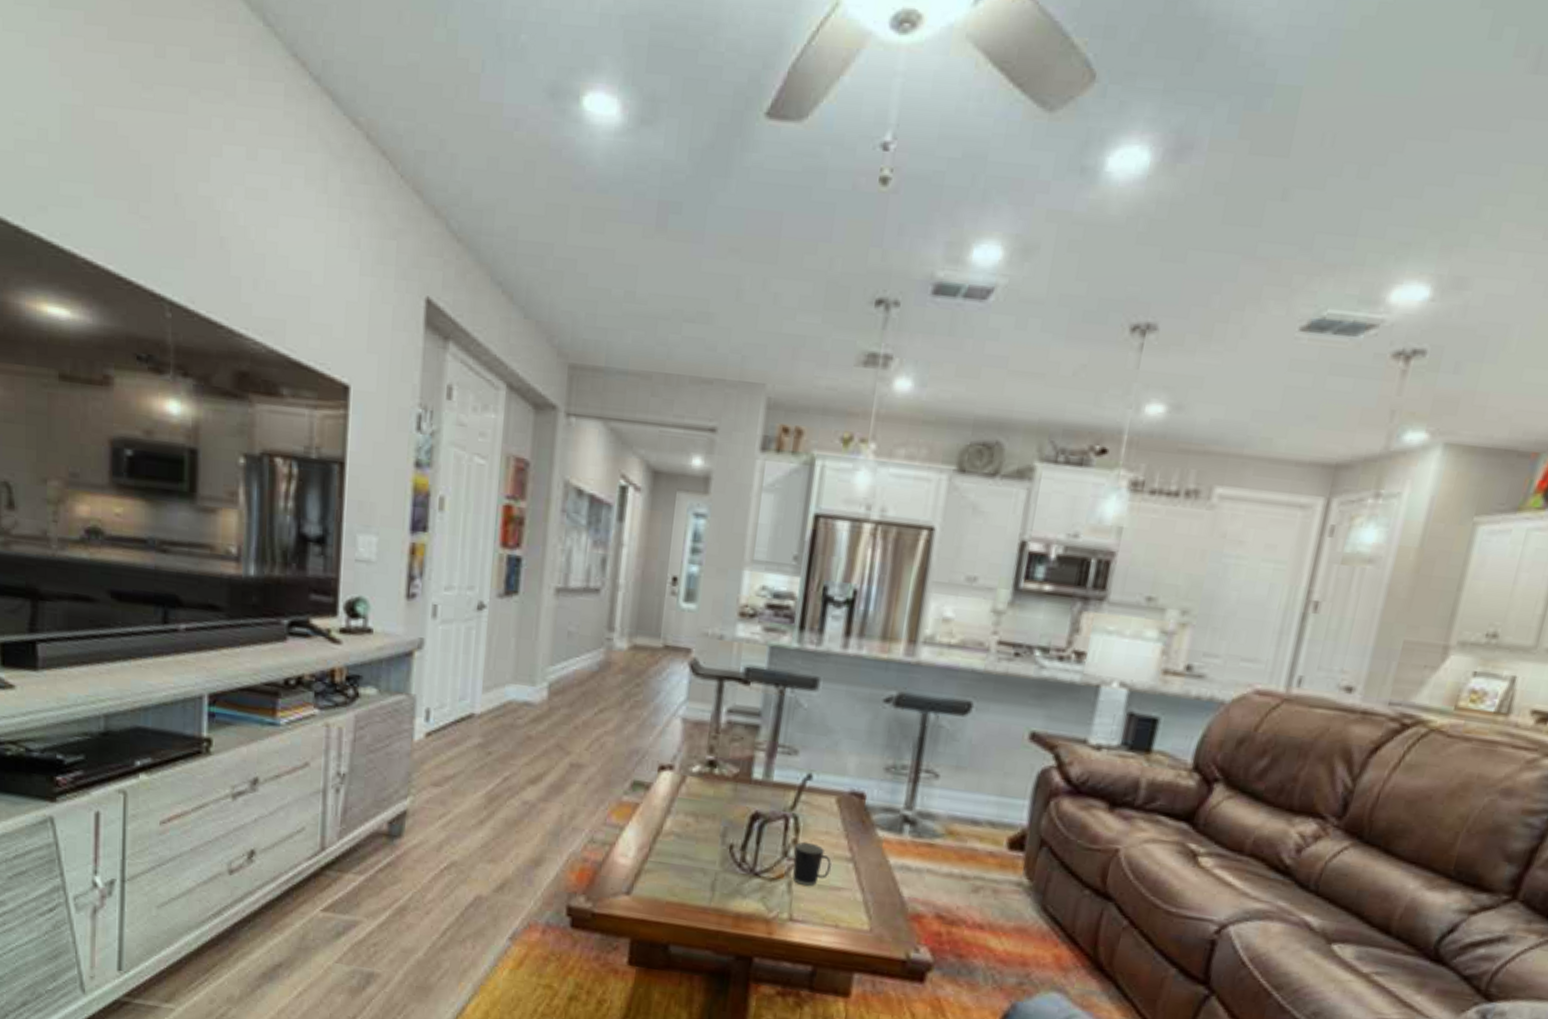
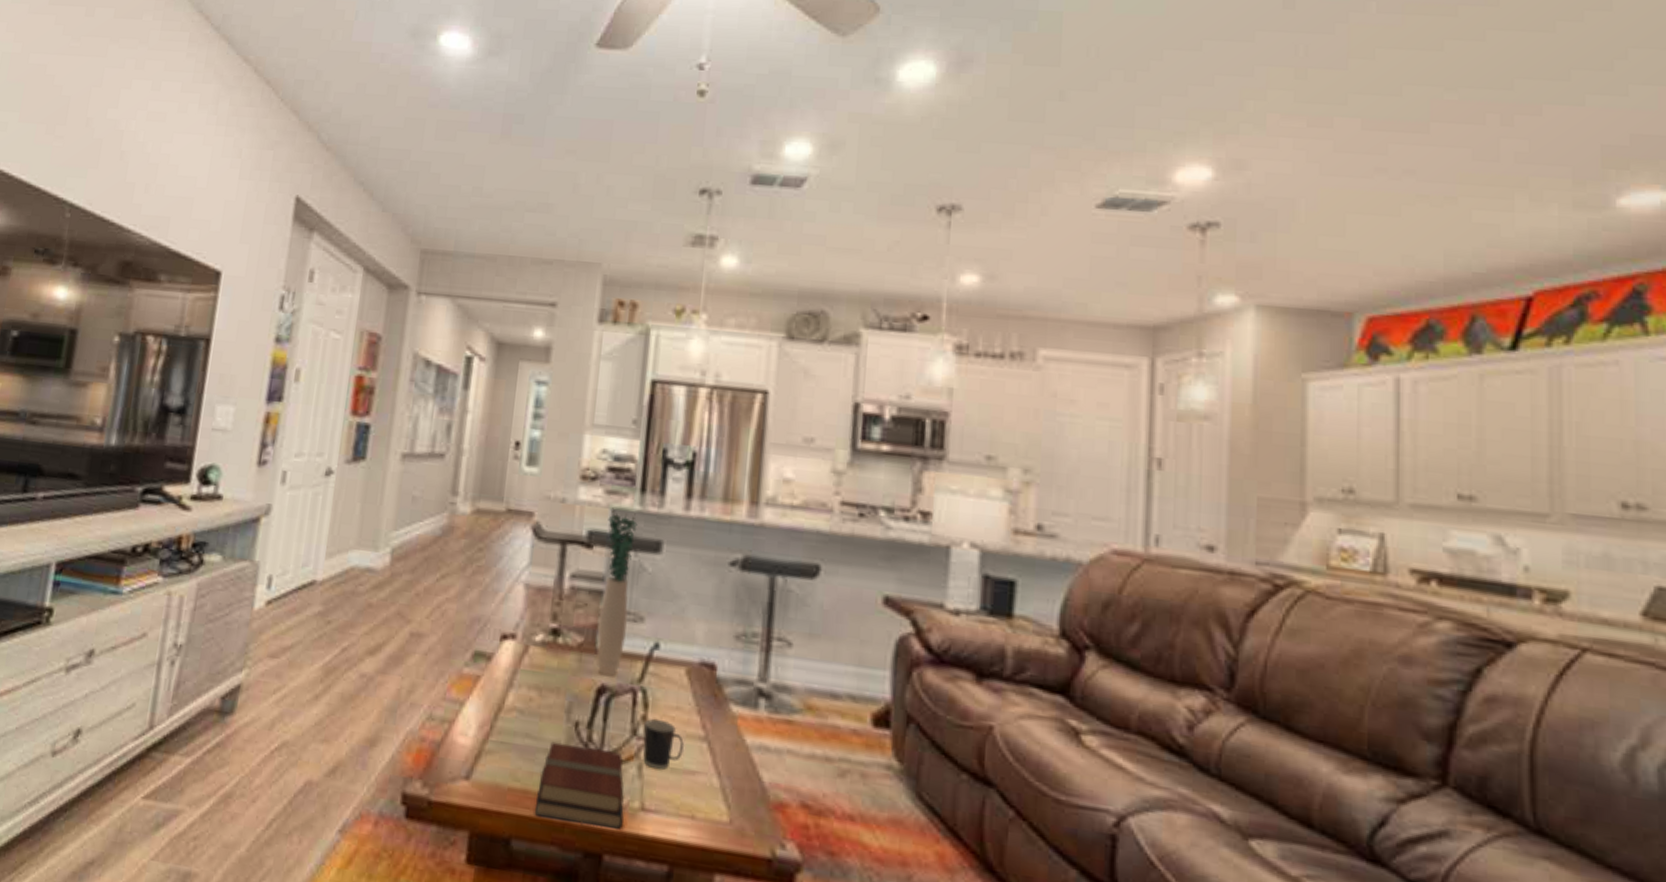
books: none [690,862,775,937] -> present [534,741,624,830]
vase: none [751,645,795,805] -> present [596,508,638,678]

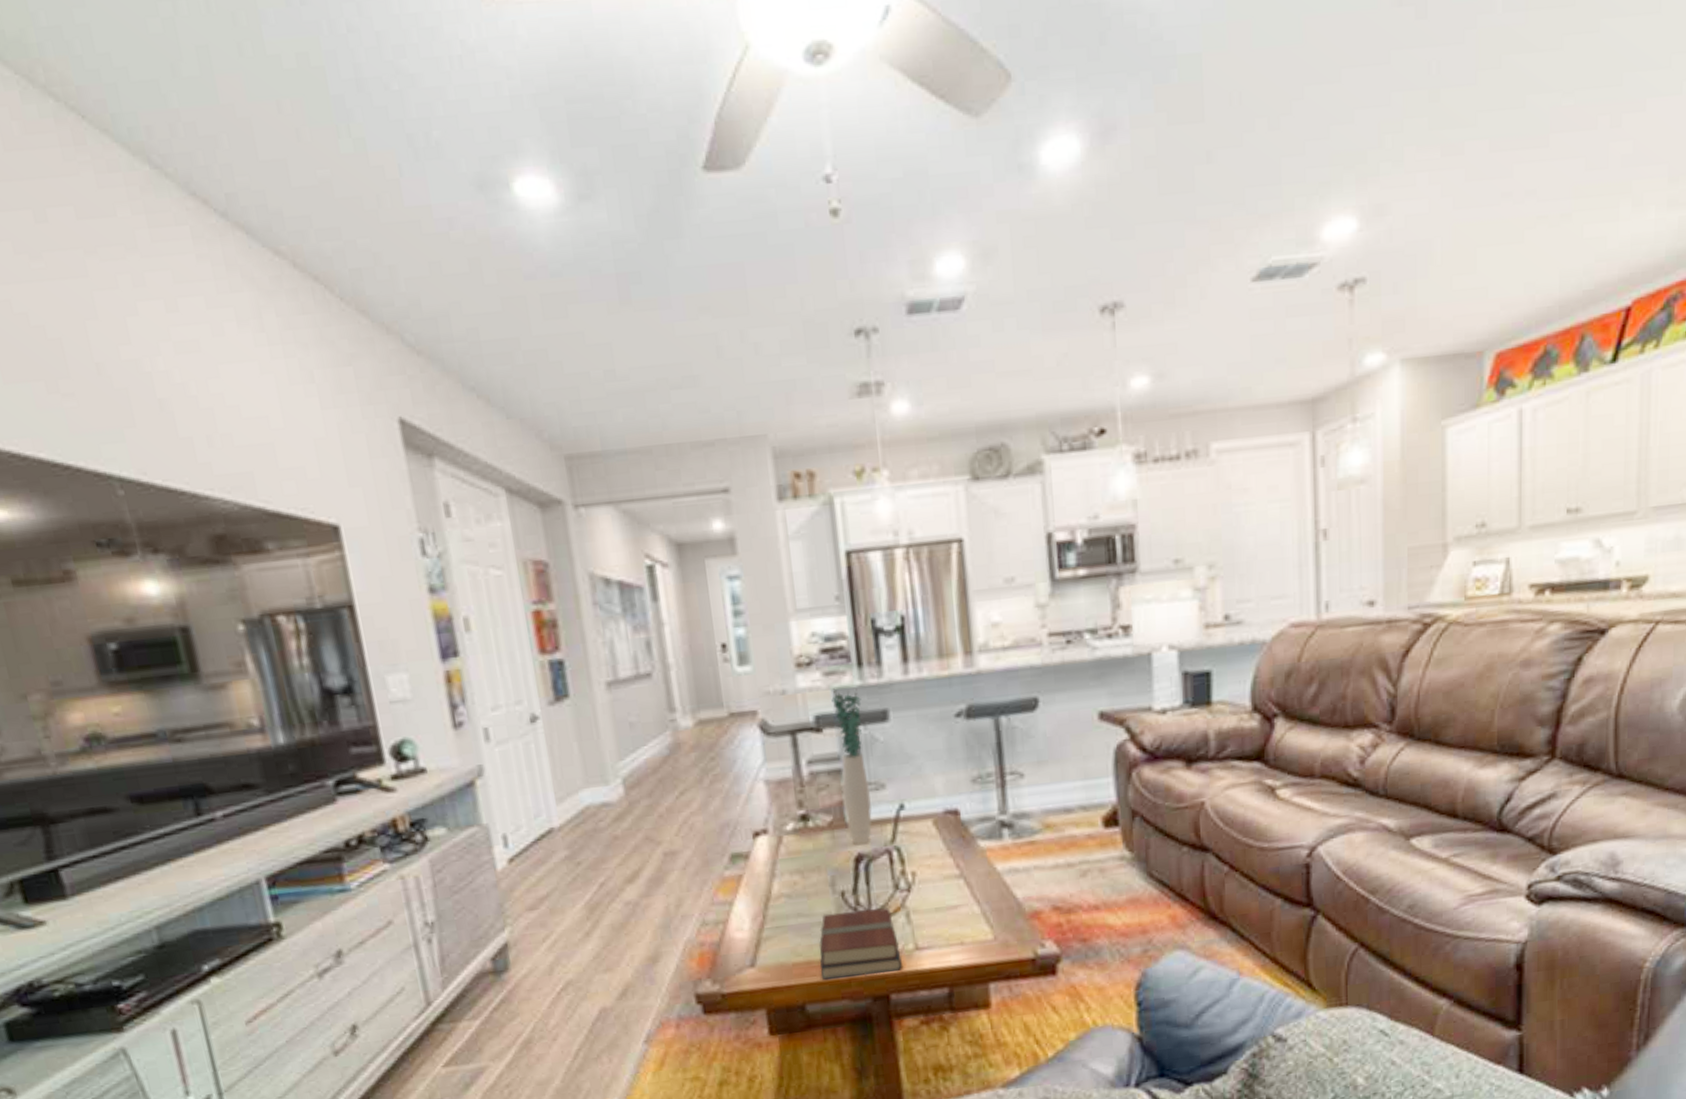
mug: present [643,719,684,769] -> none [904,870,943,913]

